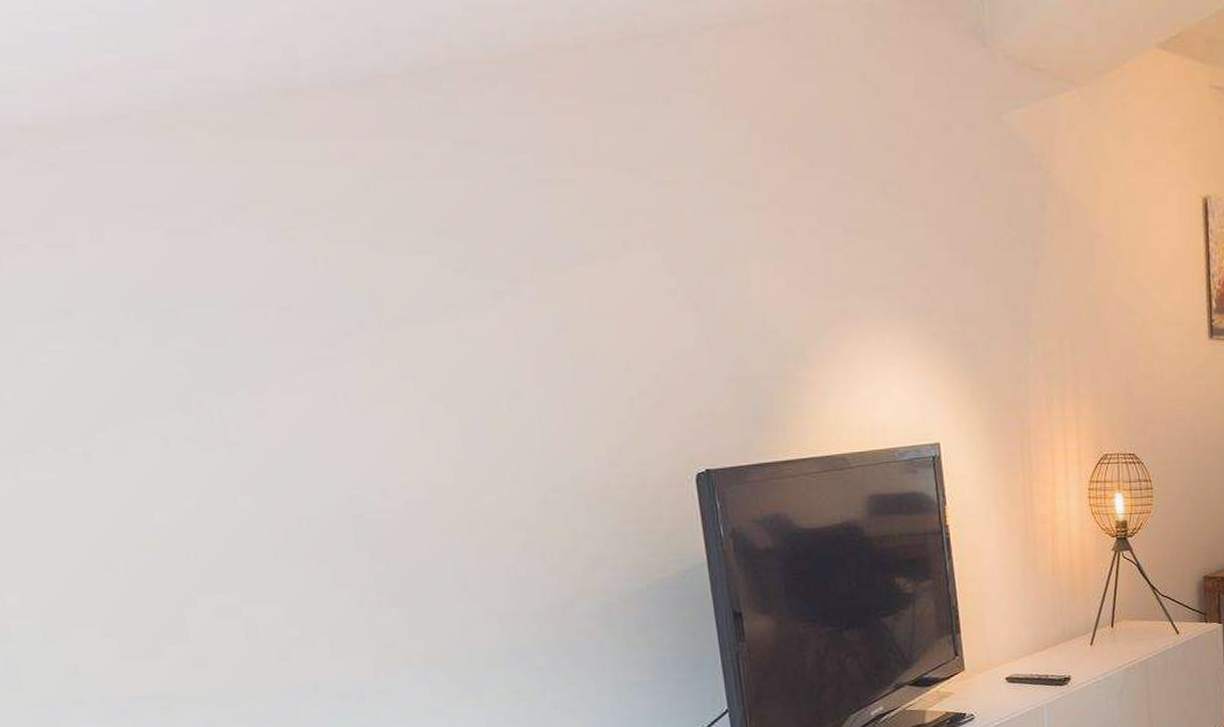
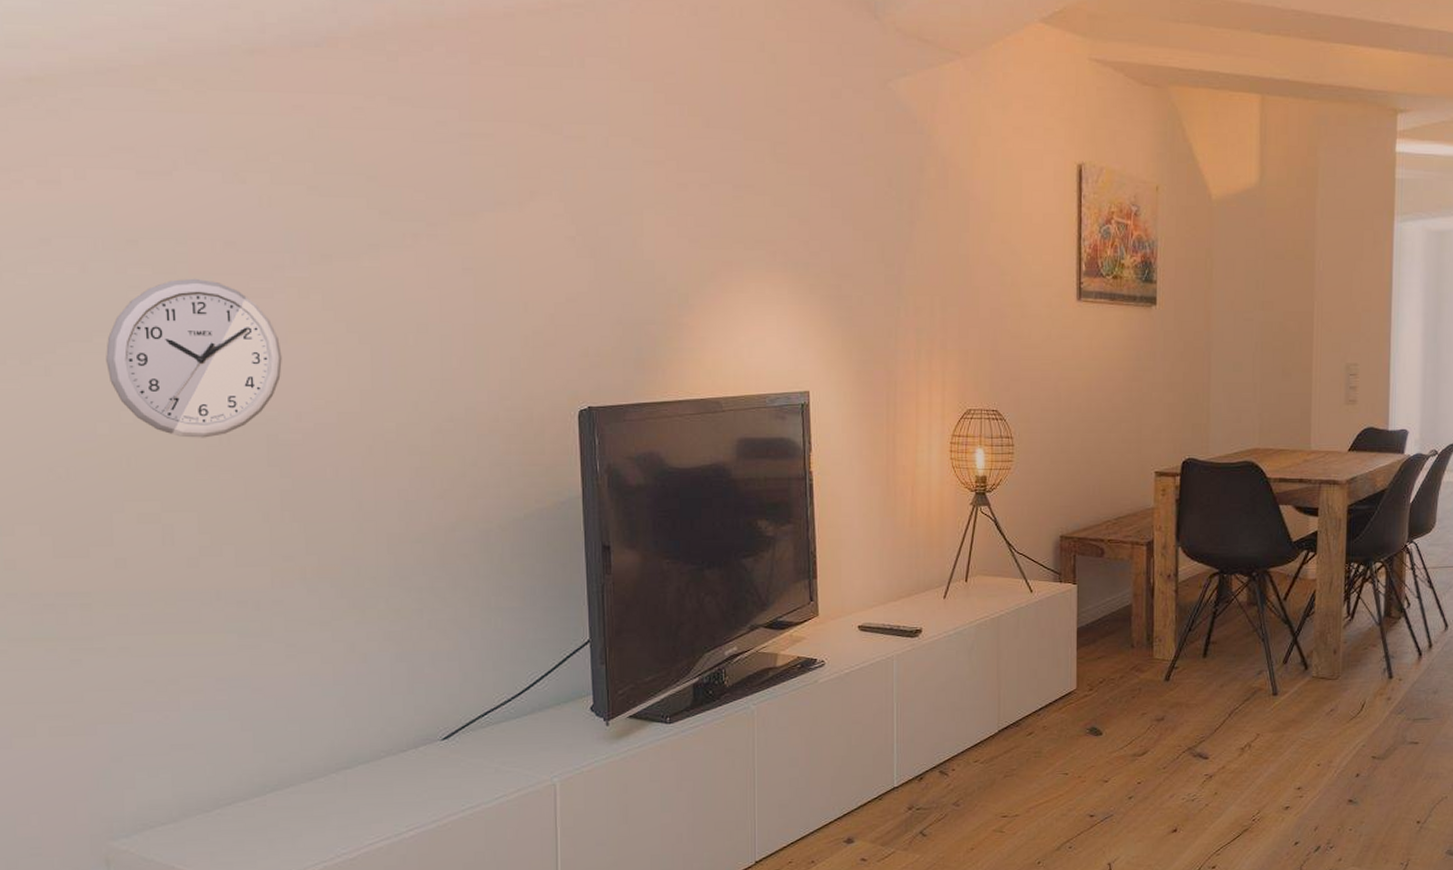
wall clock: none [153,348,361,524] -> present [106,278,282,438]

